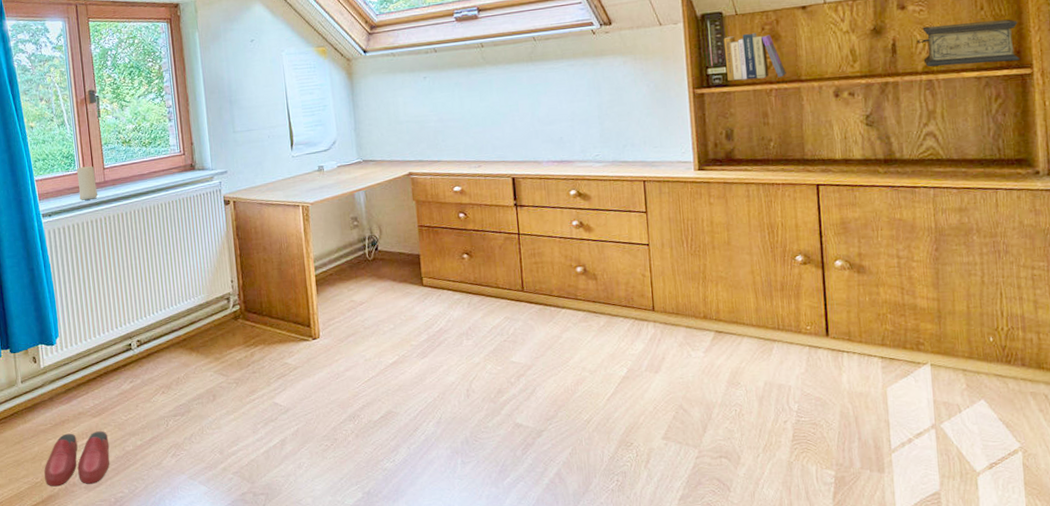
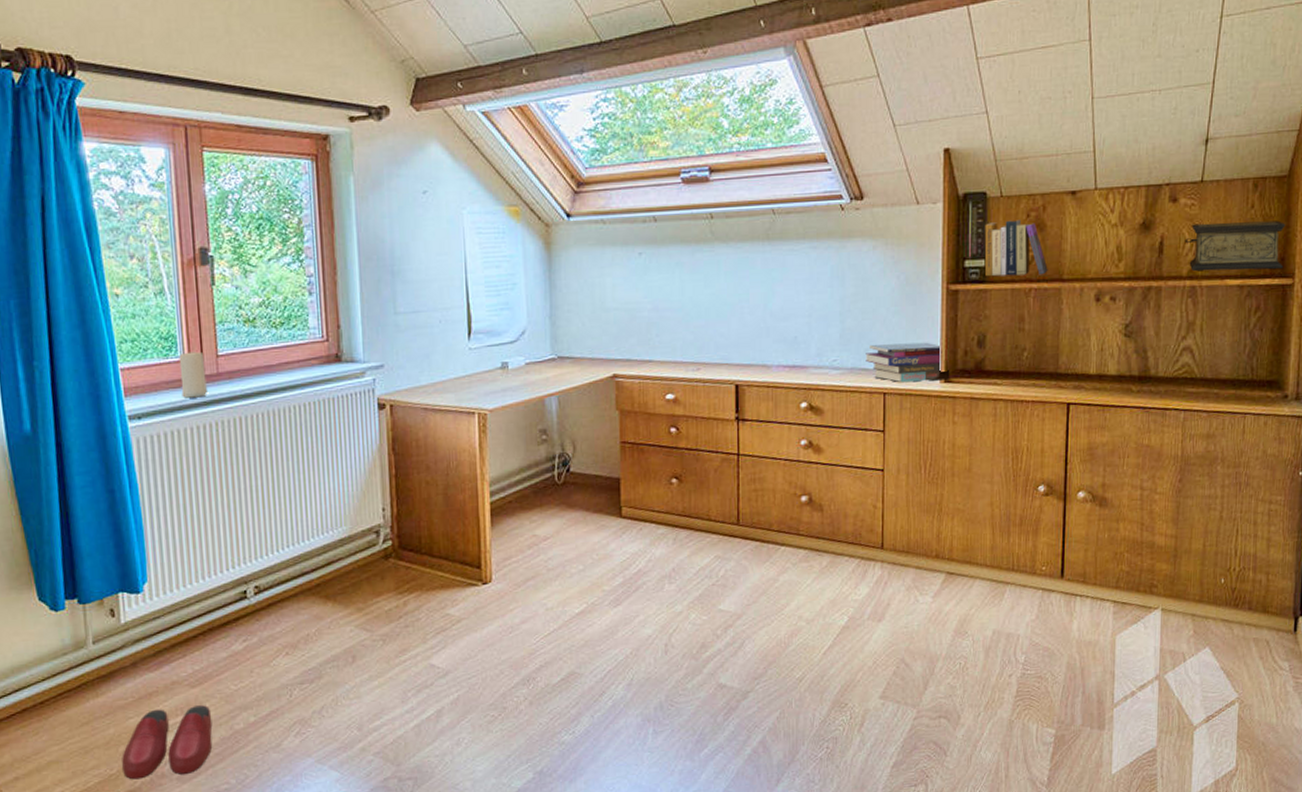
books: none [624,137,703,172] -> present [866,342,950,383]

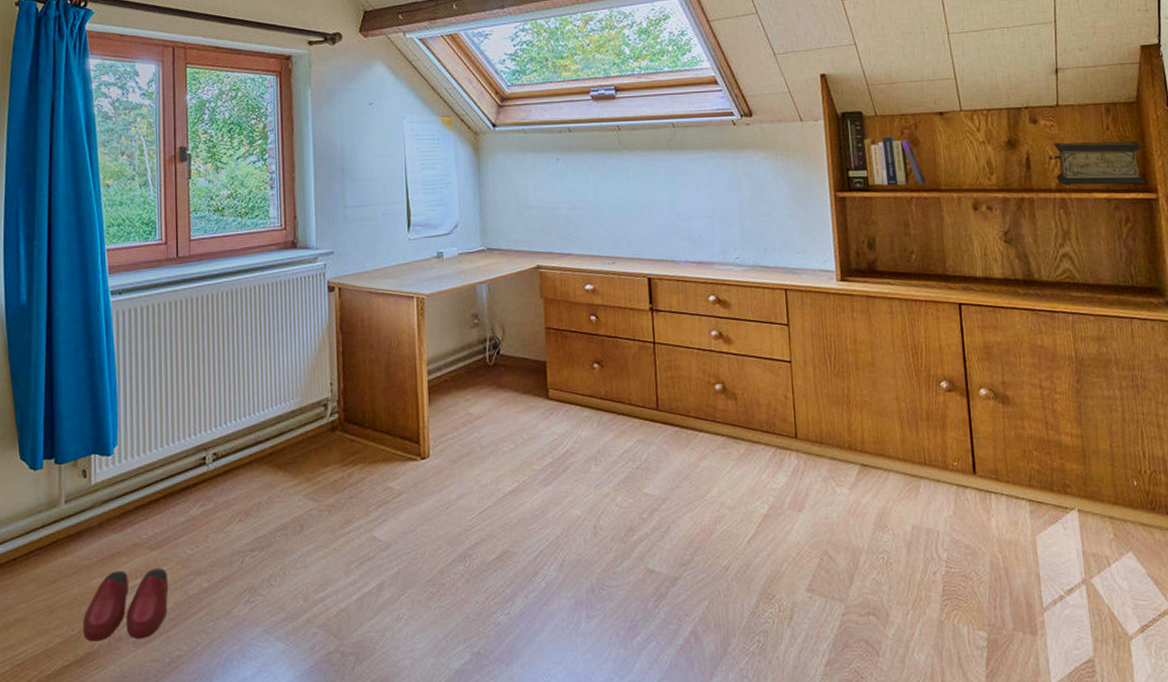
candle: present [179,351,209,398] -> none [157,236,181,277]
books: present [866,342,950,383] -> none [765,243,846,280]

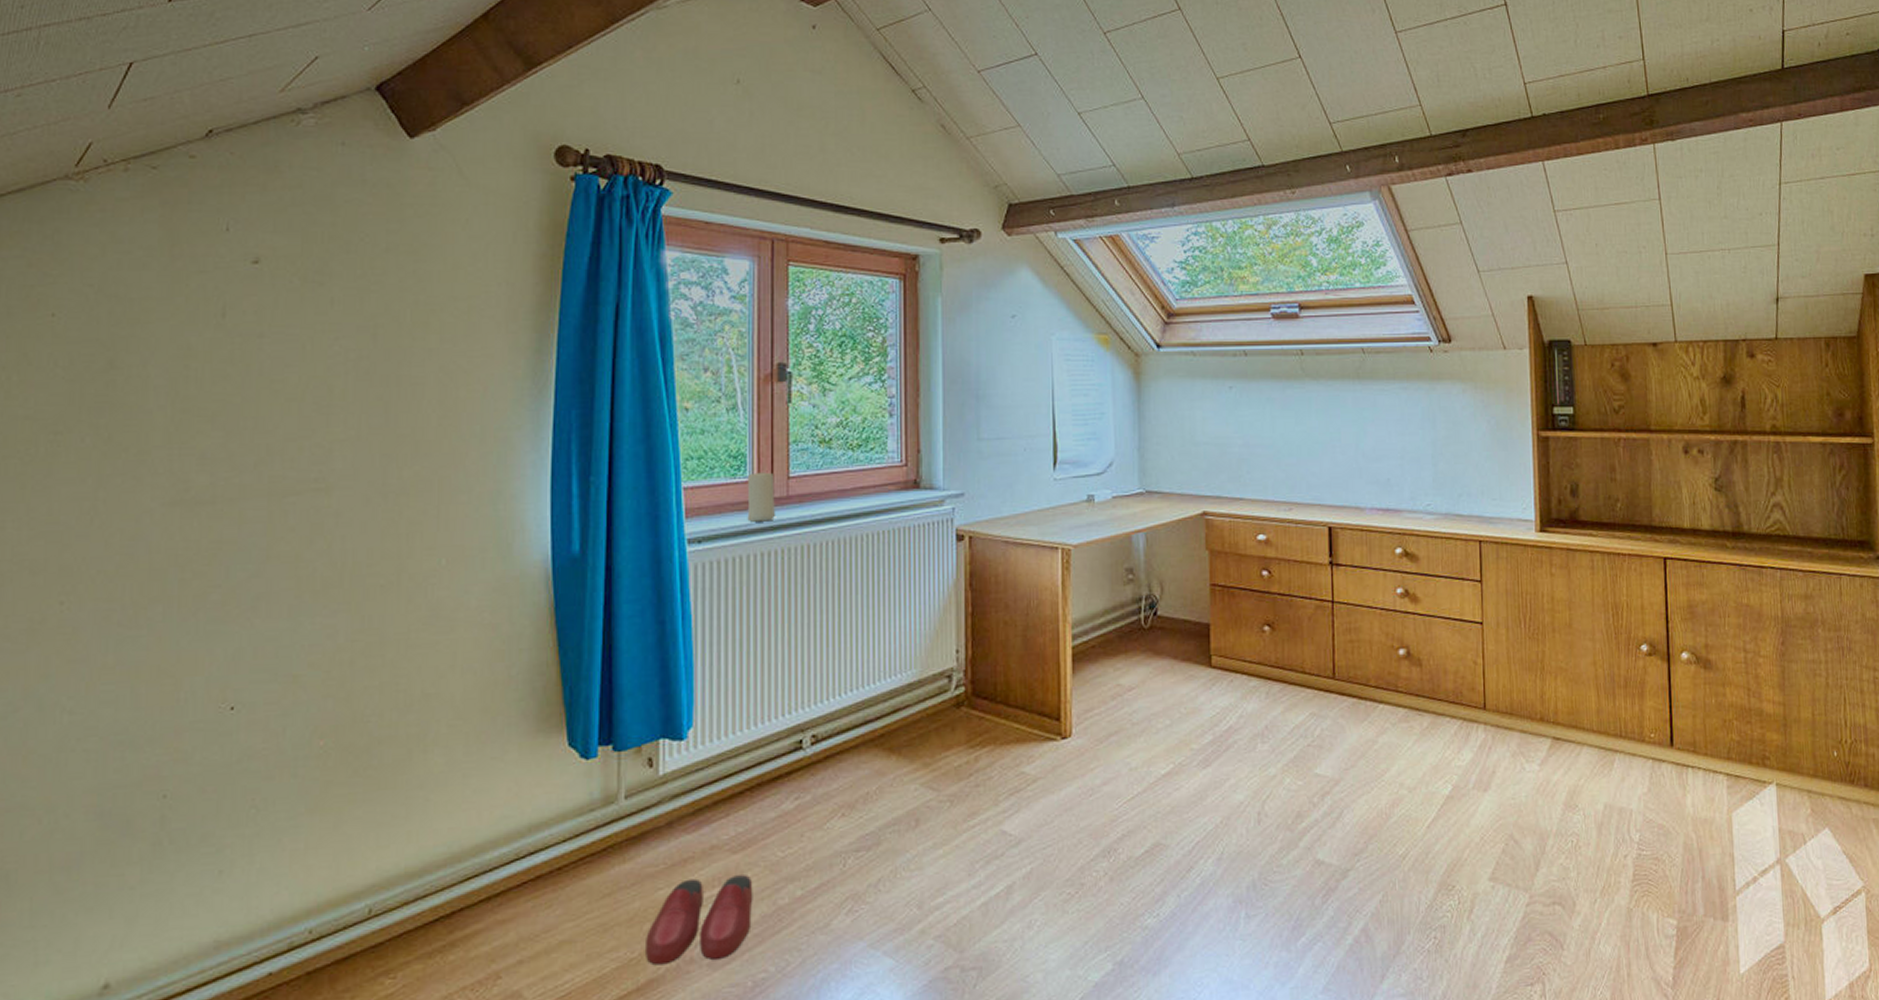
candle: none [157,236,181,277] -> present [747,472,776,522]
books: present [863,136,926,186] -> none [1571,368,1635,425]
decorative box: present [1049,141,1146,185] -> none [1765,379,1863,429]

